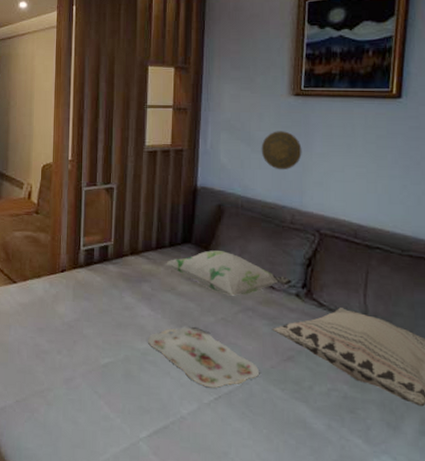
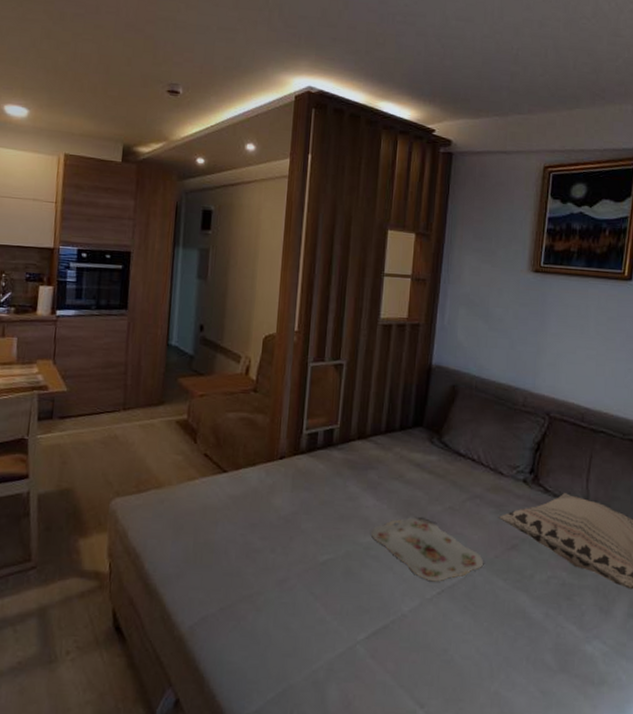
decorative pillow: present [166,250,292,296] -> none [395,434,520,483]
decorative plate: present [261,131,302,170] -> none [498,308,538,350]

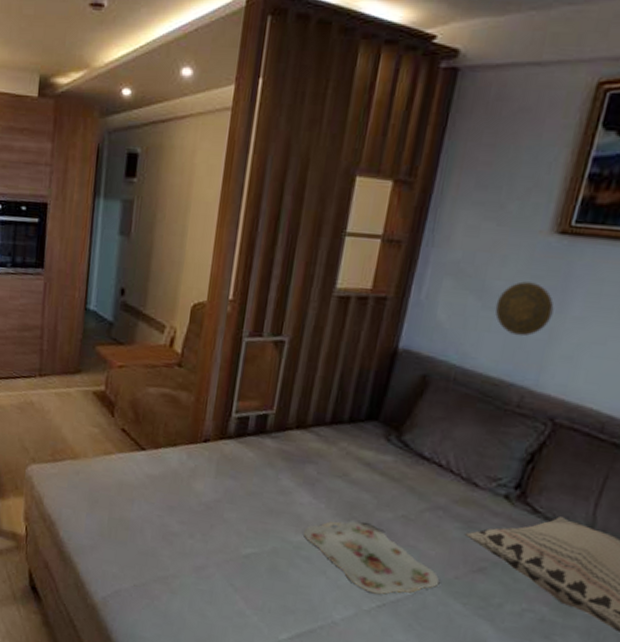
decorative plate: none [498,308,538,350] -> present [495,281,554,337]

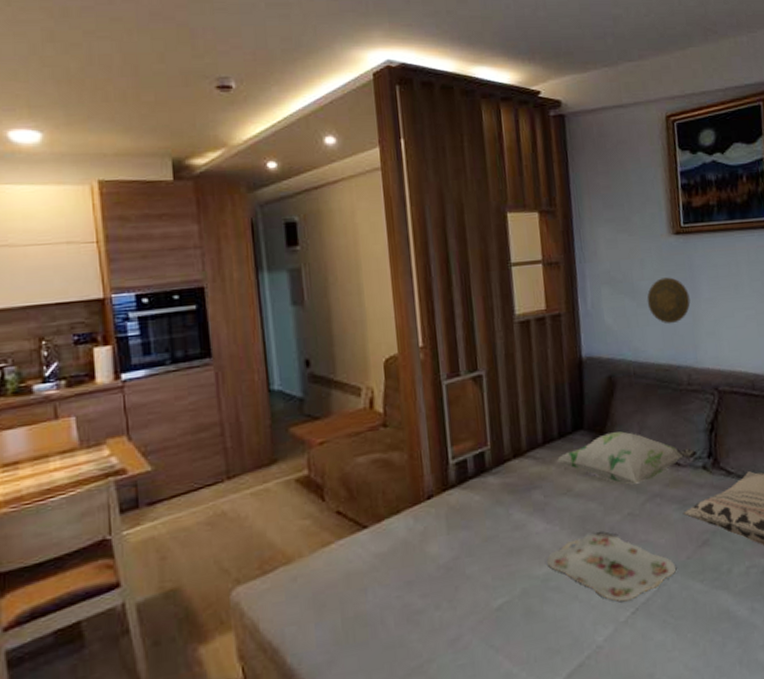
decorative pillow: none [341,432,503,491] -> present [557,431,697,485]

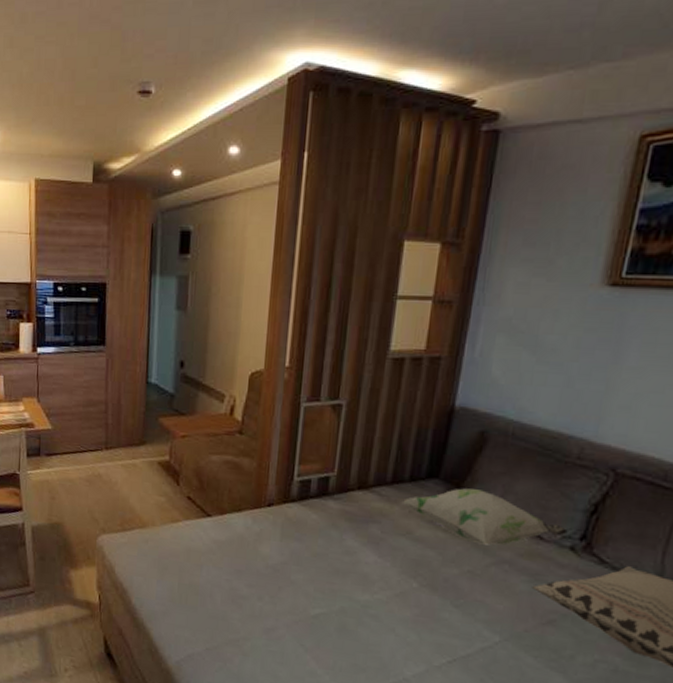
serving tray: present [546,532,676,602] -> none [370,578,508,650]
decorative plate: present [646,277,691,324] -> none [549,335,609,389]

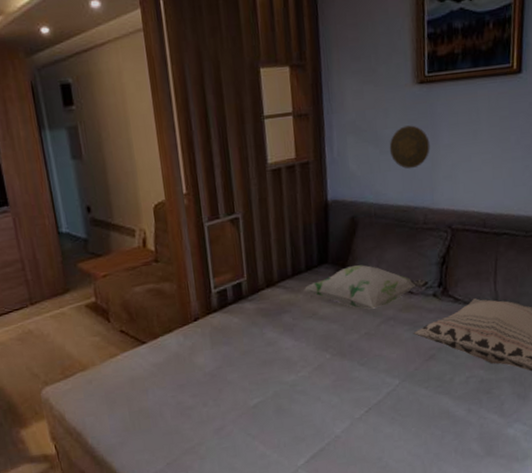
decorative plate: none [549,335,609,389] -> present [389,125,430,169]

